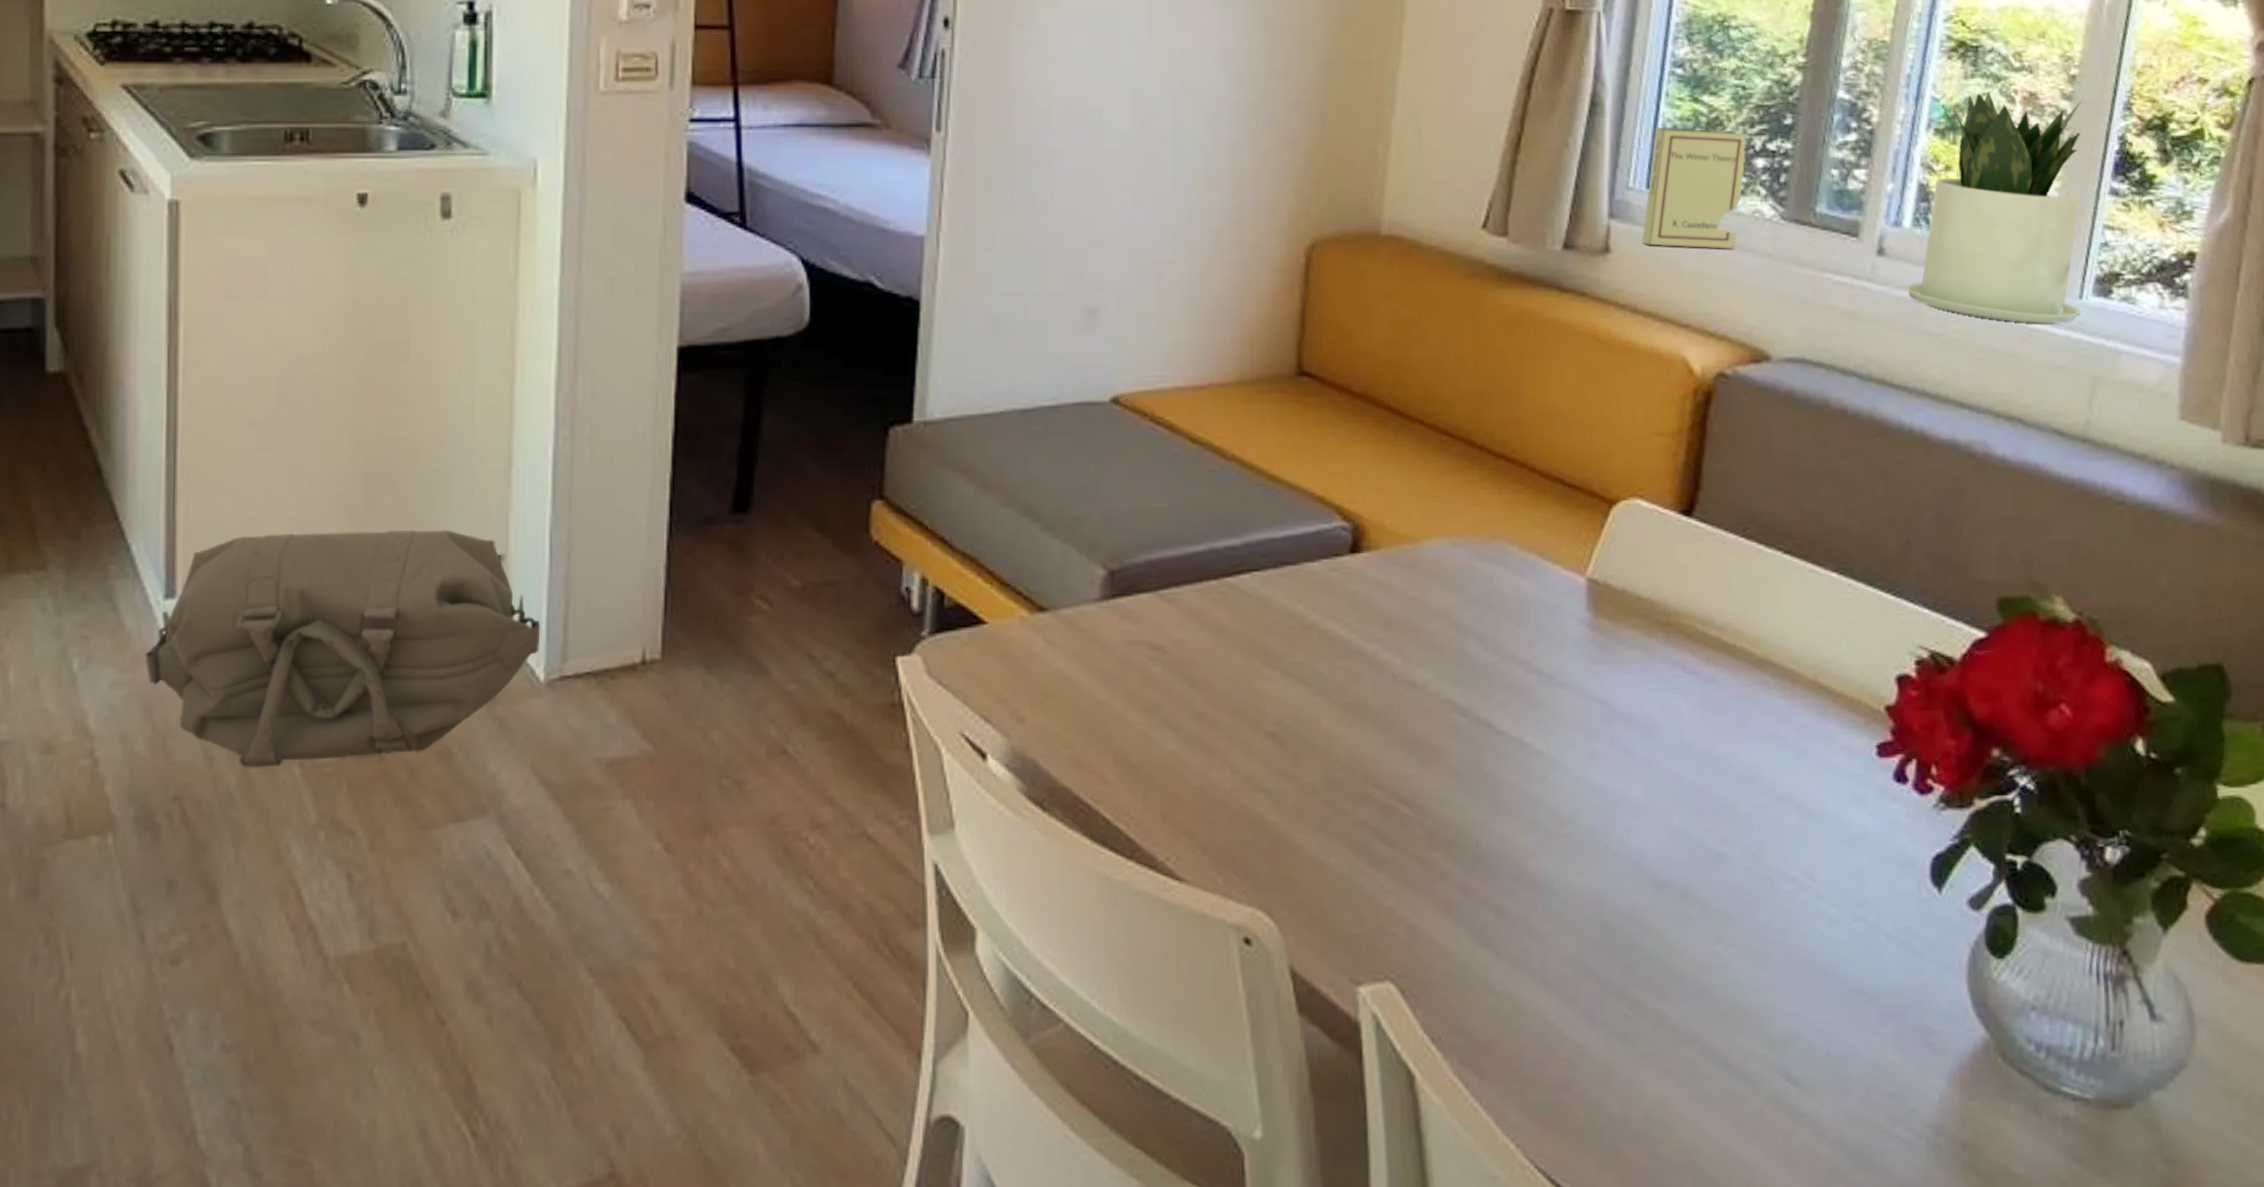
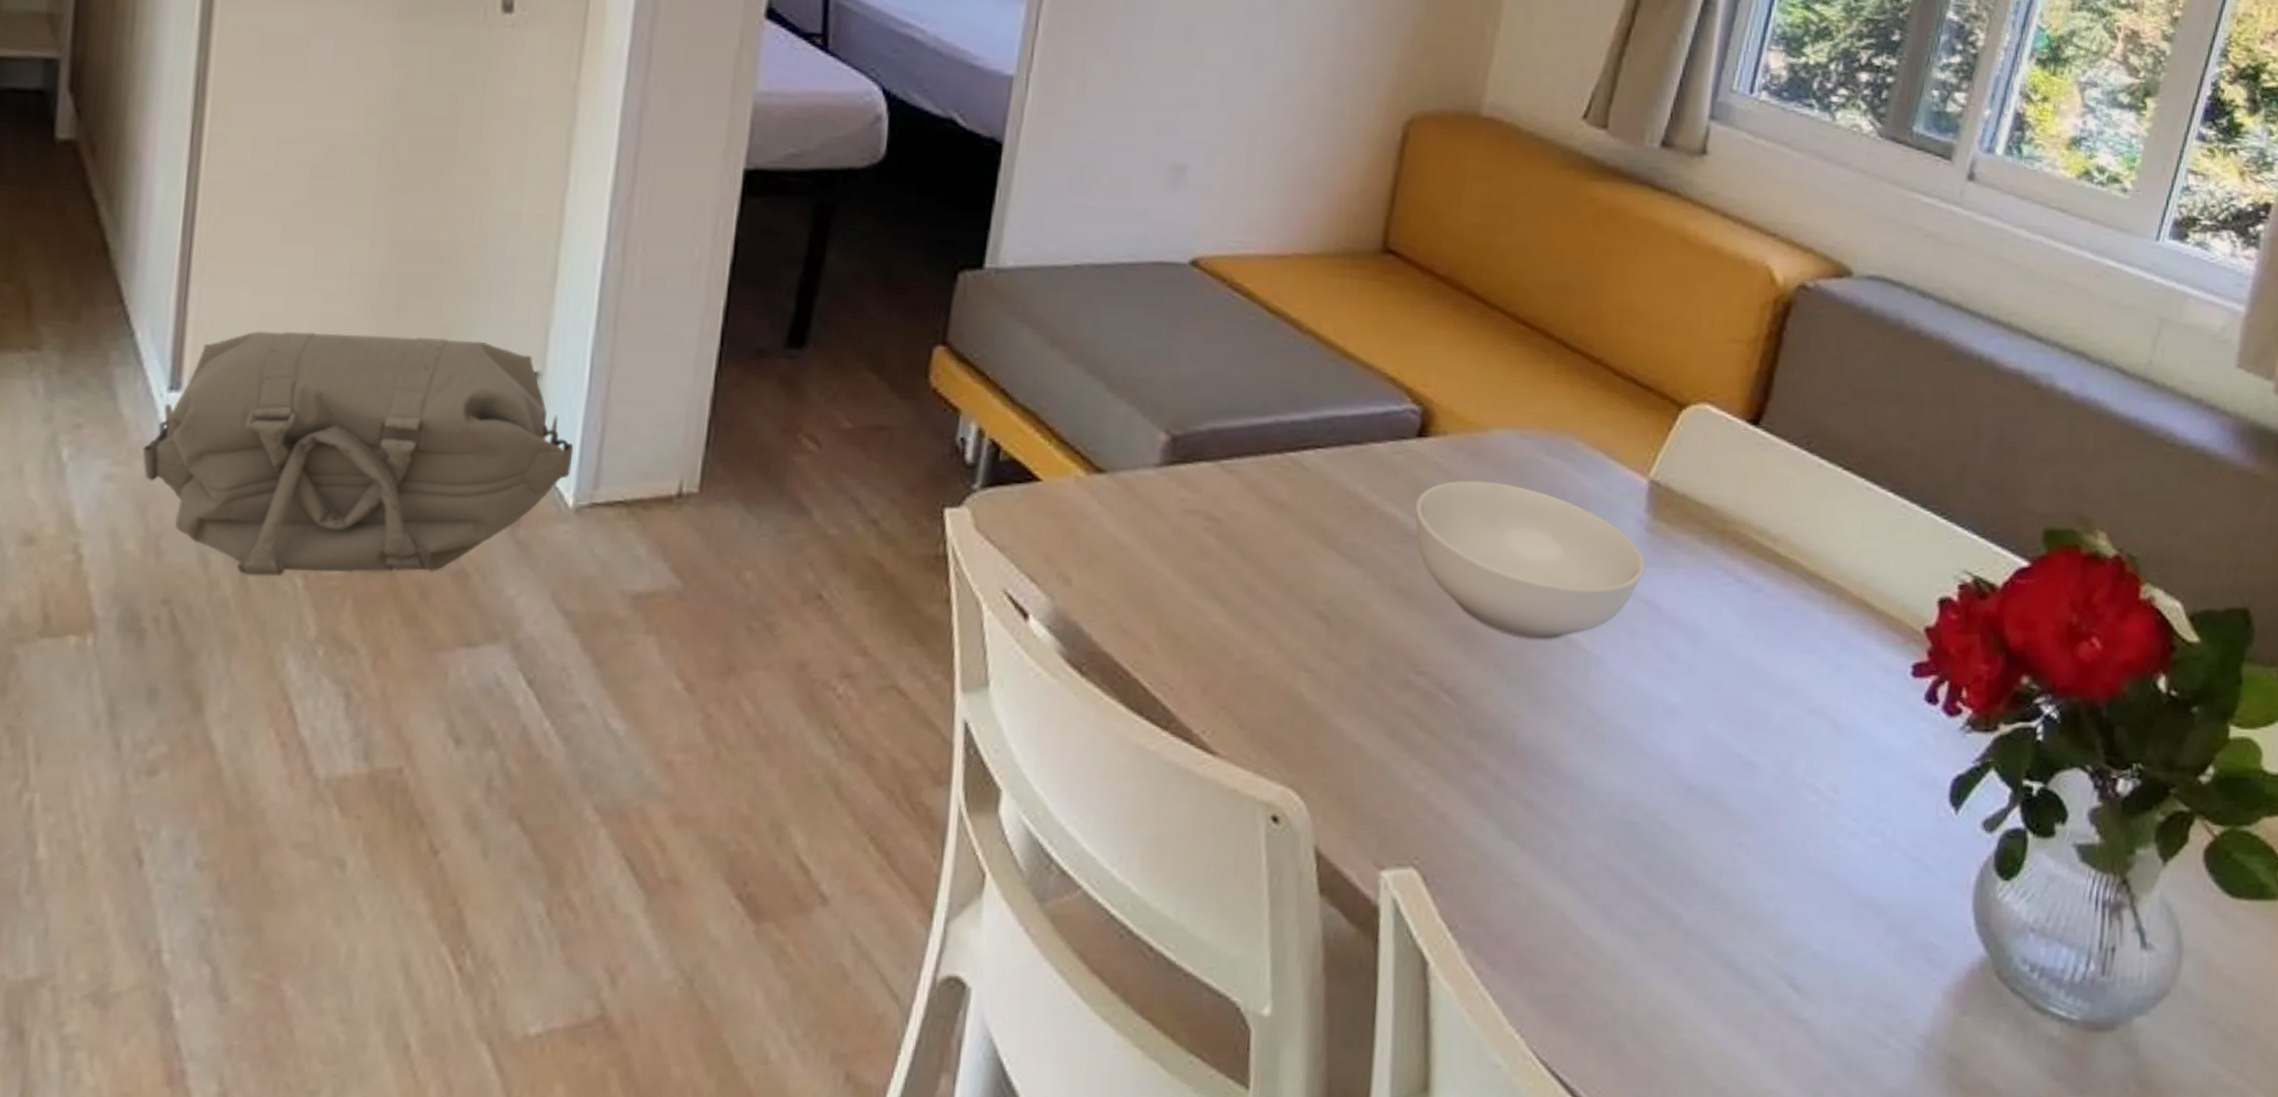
bowl: none [1355,591,1594,746] -> present [1415,480,1647,640]
book: present [1642,128,1748,249] -> none [1740,32,1855,162]
planter: present [1905,92,2083,324] -> none [1991,26,2183,263]

